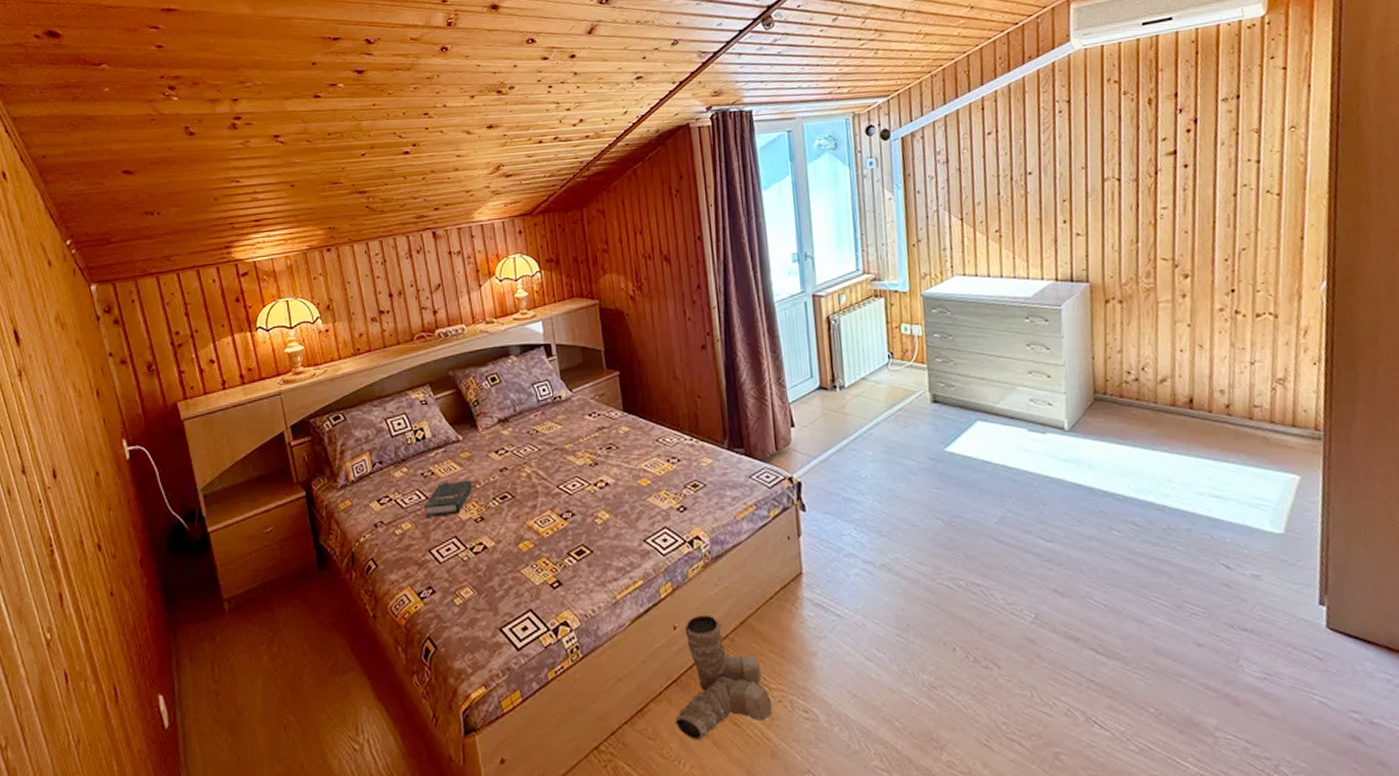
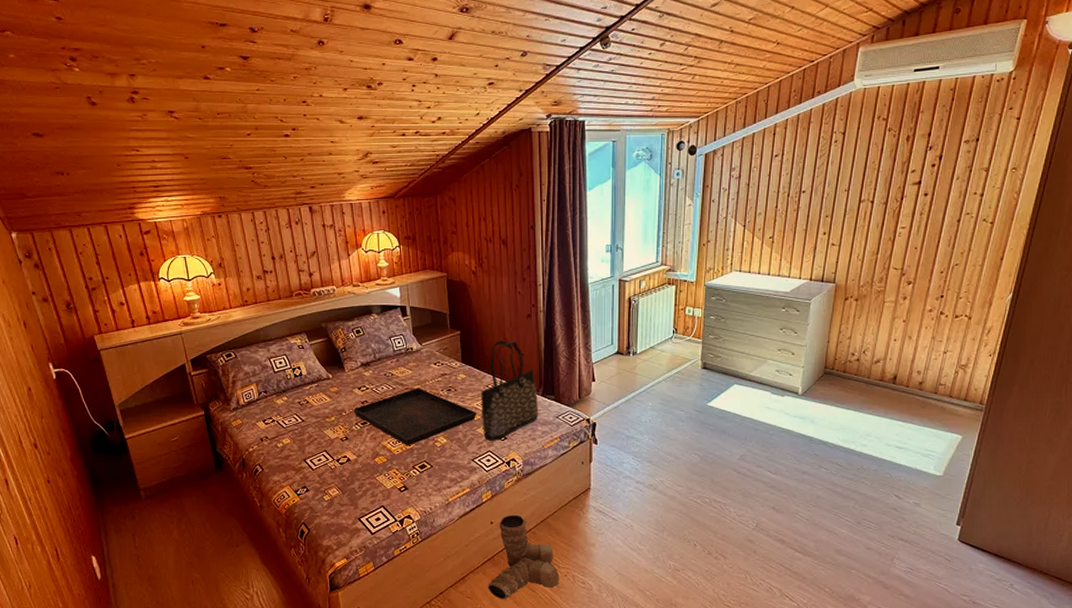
hardback book: present [424,480,472,518] -> none [301,409,339,436]
serving tray: none [489,447,647,526] -> present [353,388,477,446]
tote bag: none [649,380,726,513] -> present [481,340,539,441]

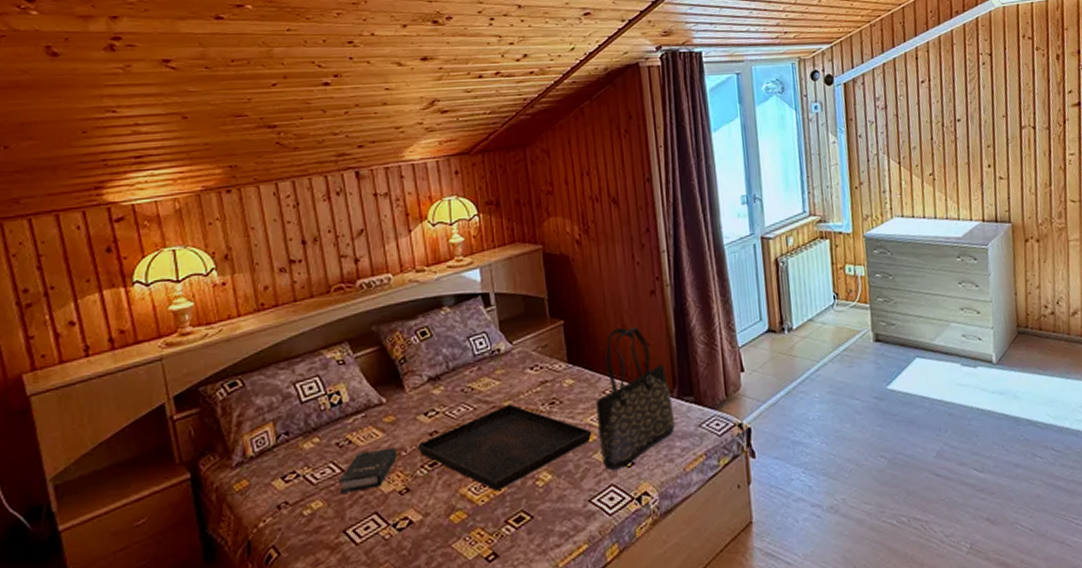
hardback book: none [301,409,339,436] -> present [339,447,397,494]

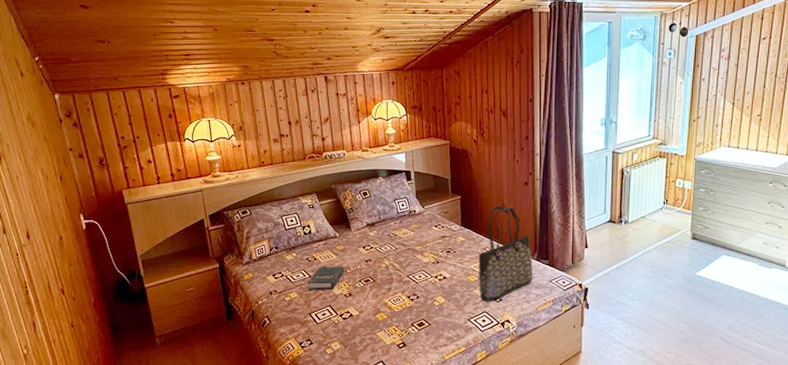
serving tray: present [417,404,592,492] -> none [357,248,474,304]

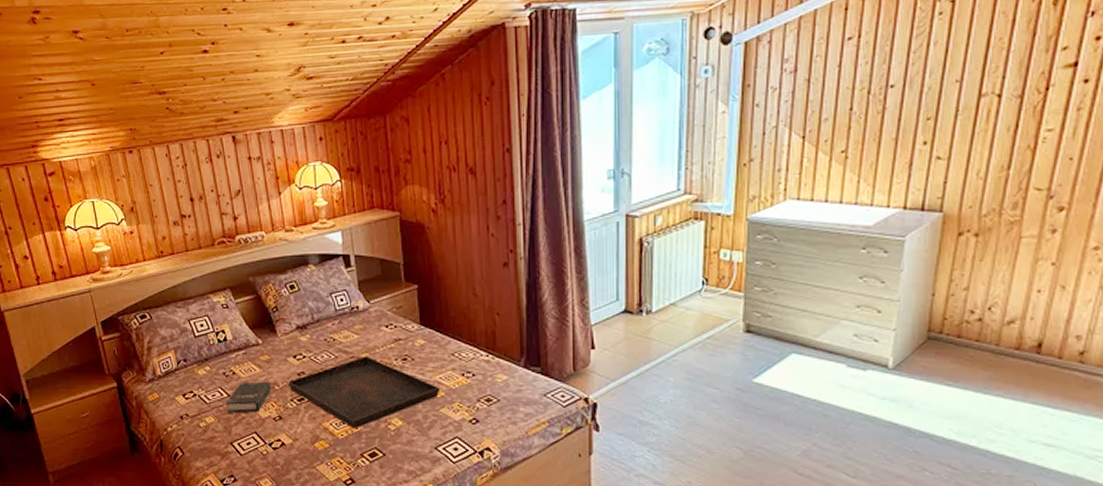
serving tray: none [357,248,474,304] -> present [288,356,441,429]
tote bag: present [478,206,533,302] -> none [444,296,521,424]

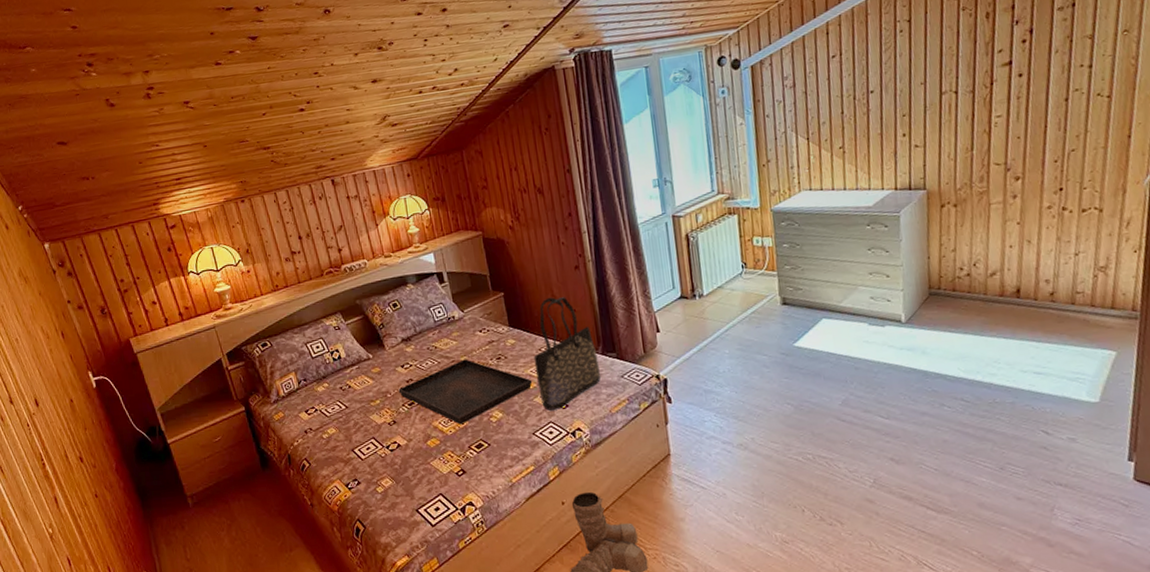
hardback book: present [226,381,271,414] -> none [345,391,384,424]
tote bag: none [444,296,521,424] -> present [533,297,601,411]

